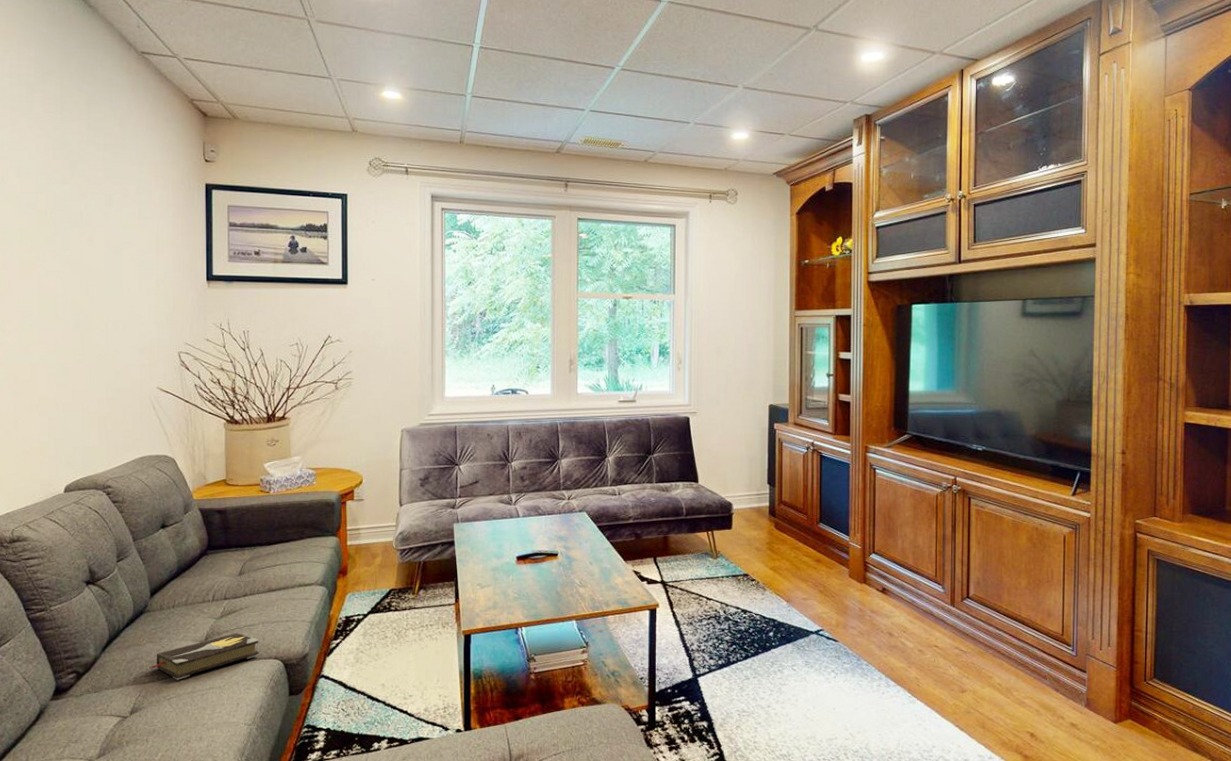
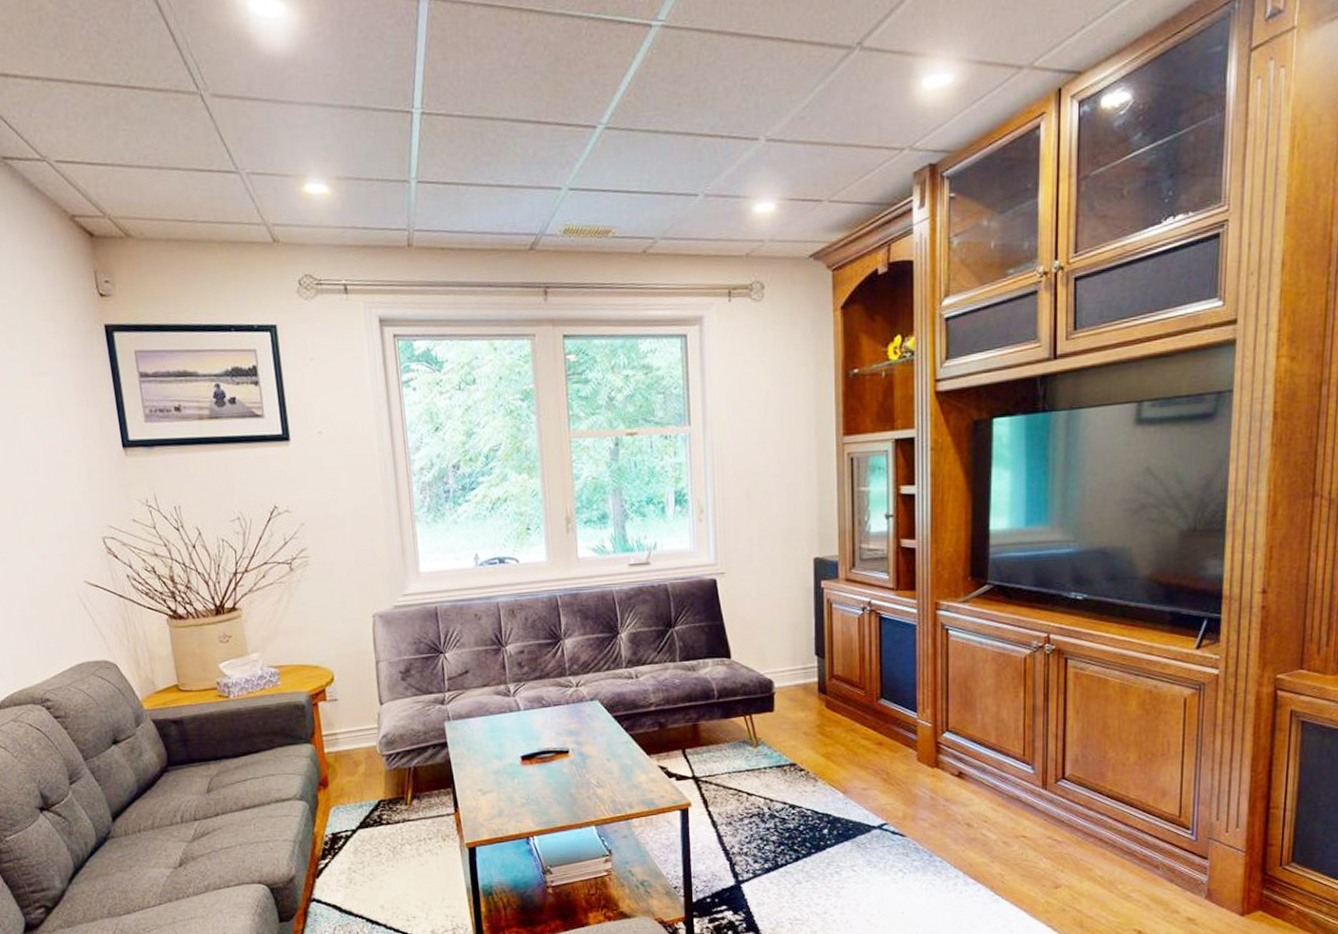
hardback book: present [149,632,259,680] -> none [123,856,241,911]

